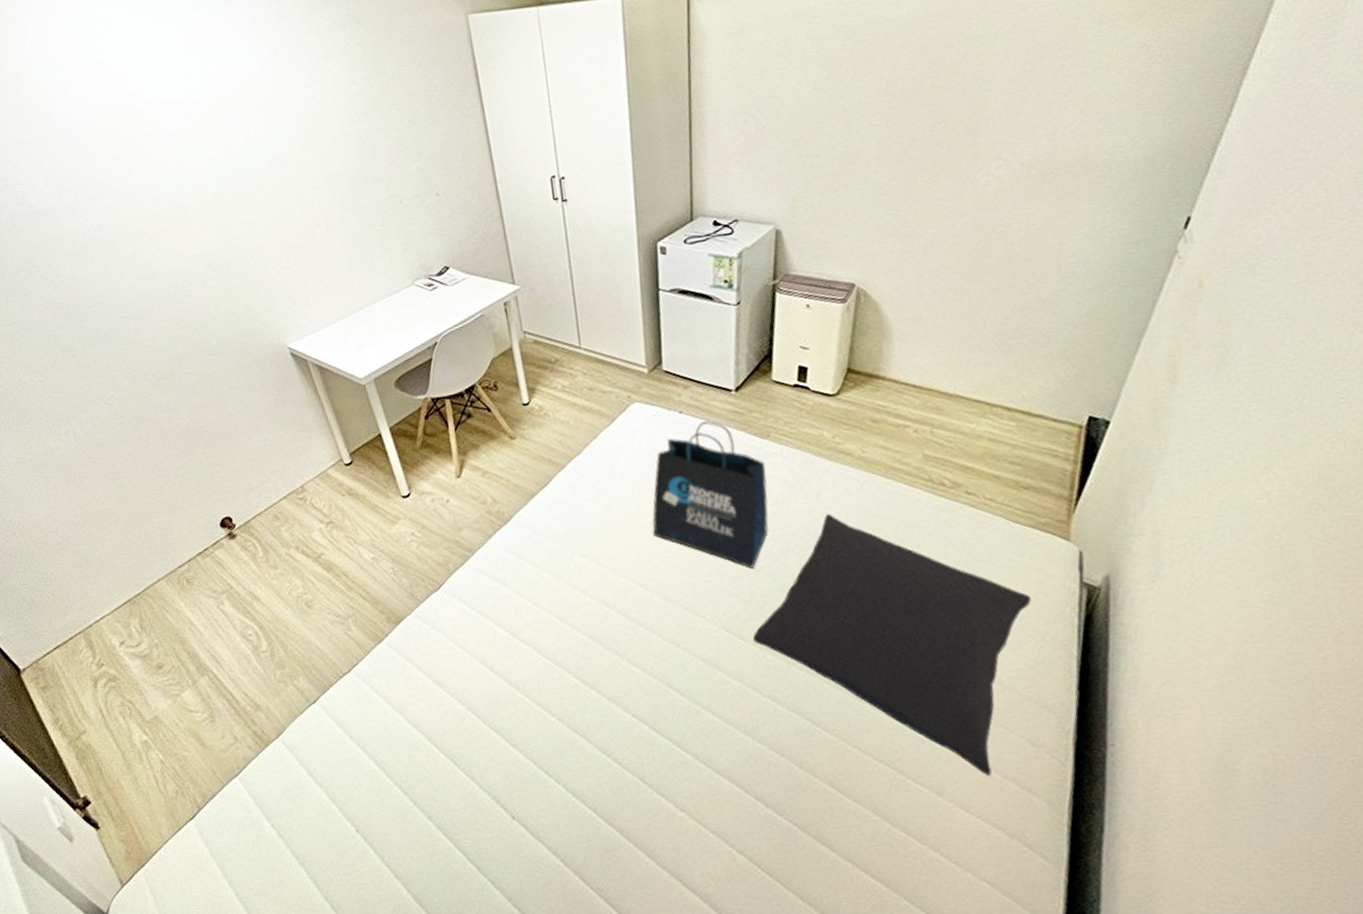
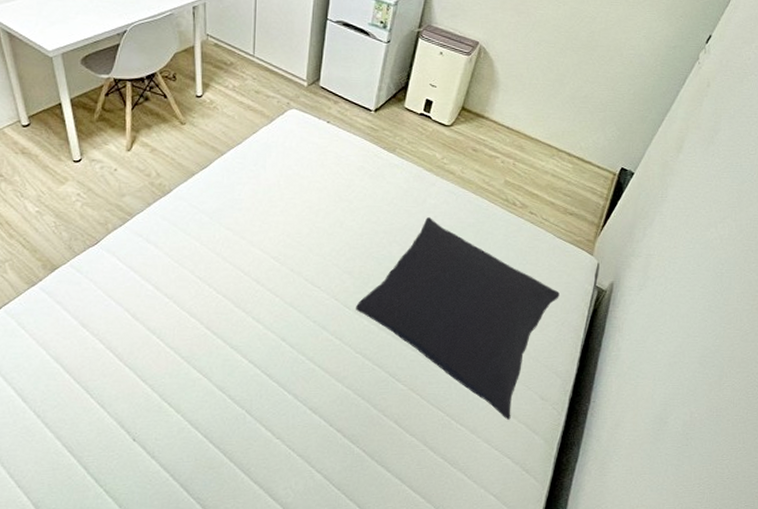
tote bag: present [652,421,769,569] -> none [290,132,388,253]

